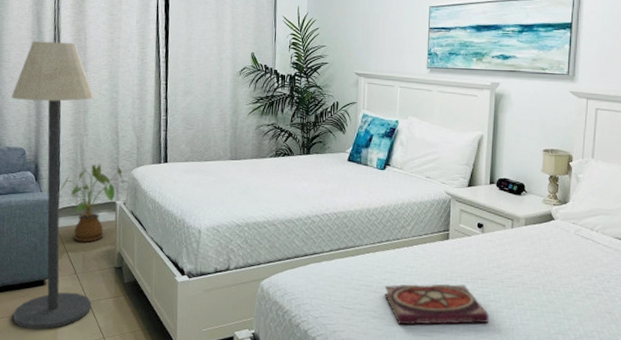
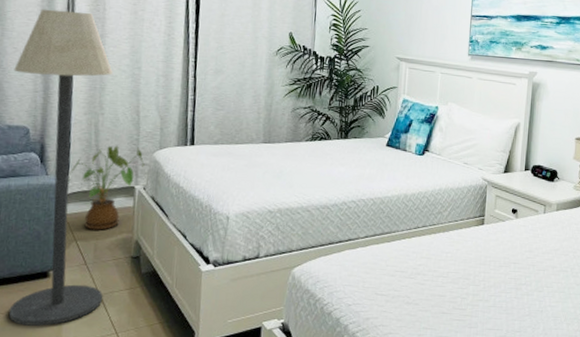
book: present [384,283,490,325] -> none [419,268,520,310]

